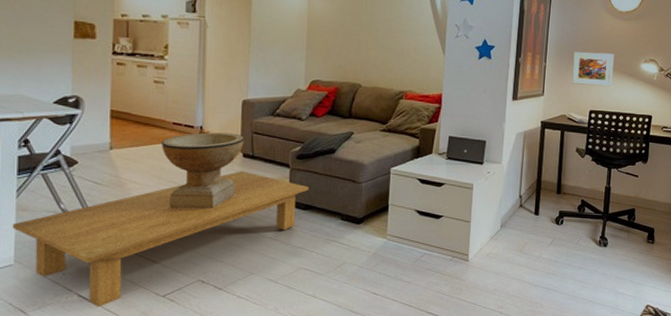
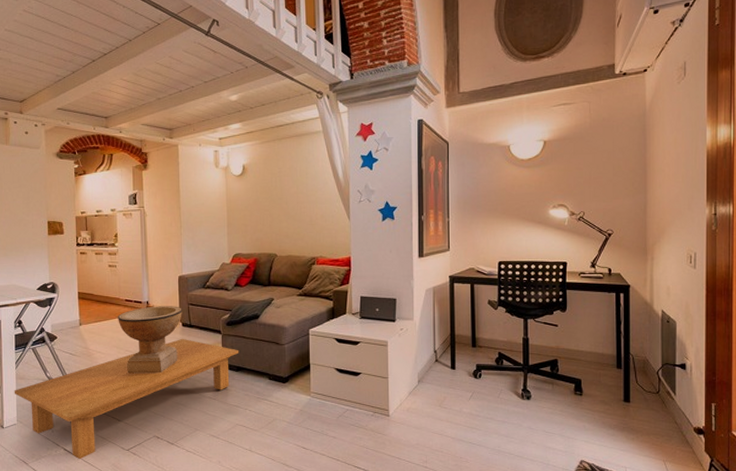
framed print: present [572,52,615,87] -> none [477,203,520,237]

